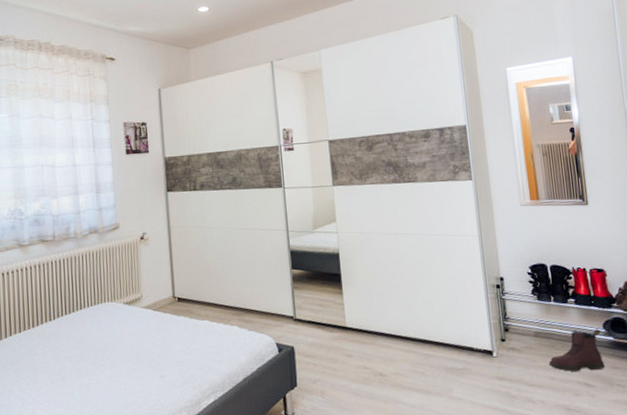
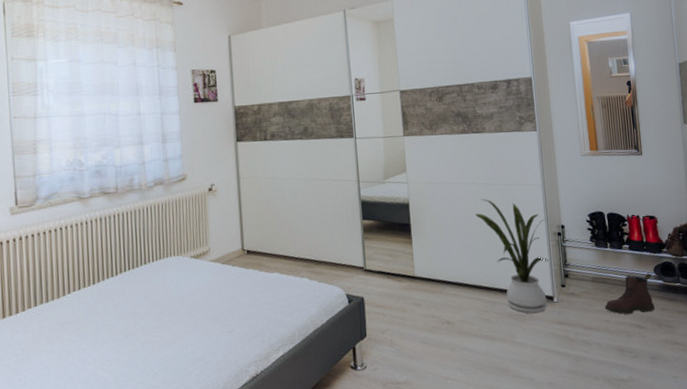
house plant: none [408,249,487,368] -> present [475,199,548,314]

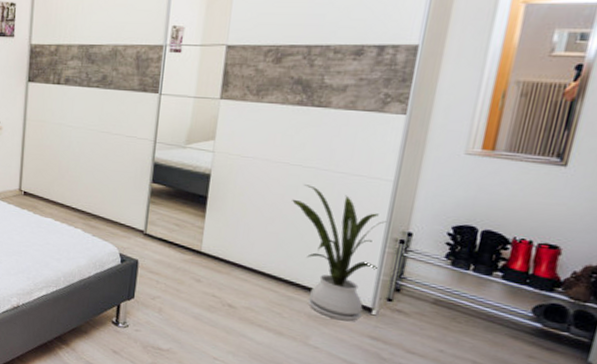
boot: present [604,273,655,314] -> none [441,306,527,355]

